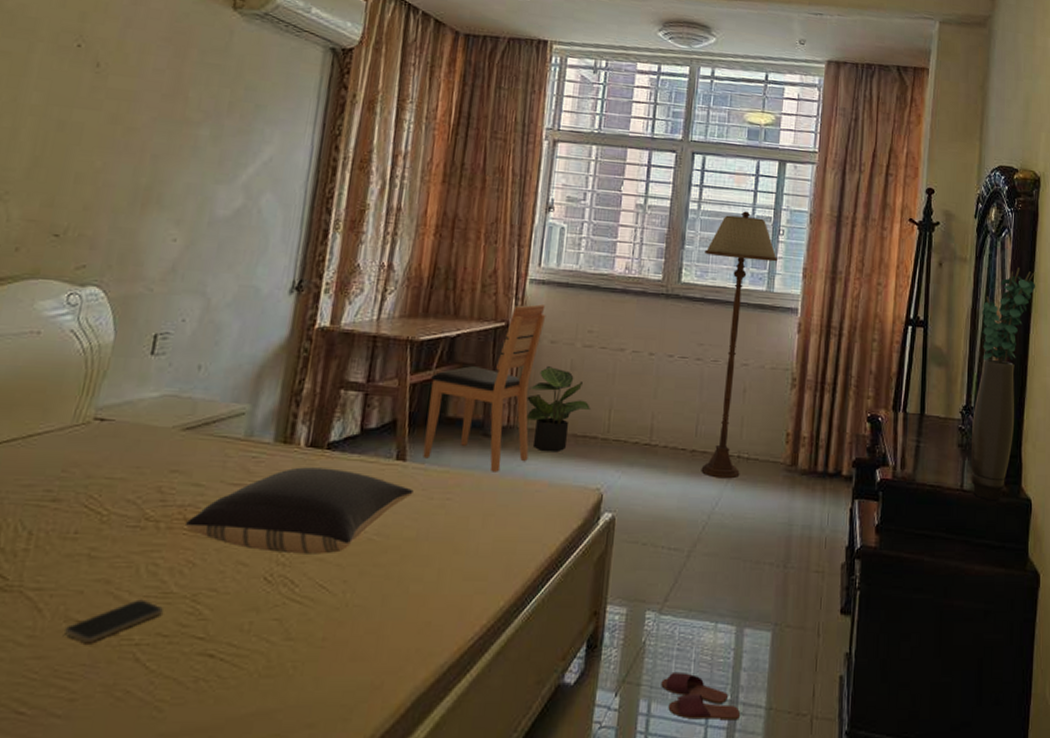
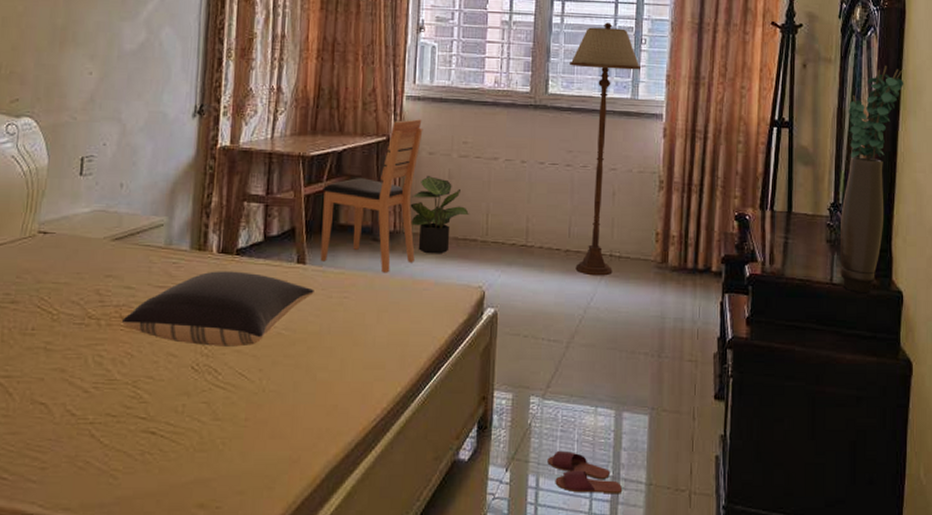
mobile phone: present [63,599,163,644] -> none [31,385,110,422]

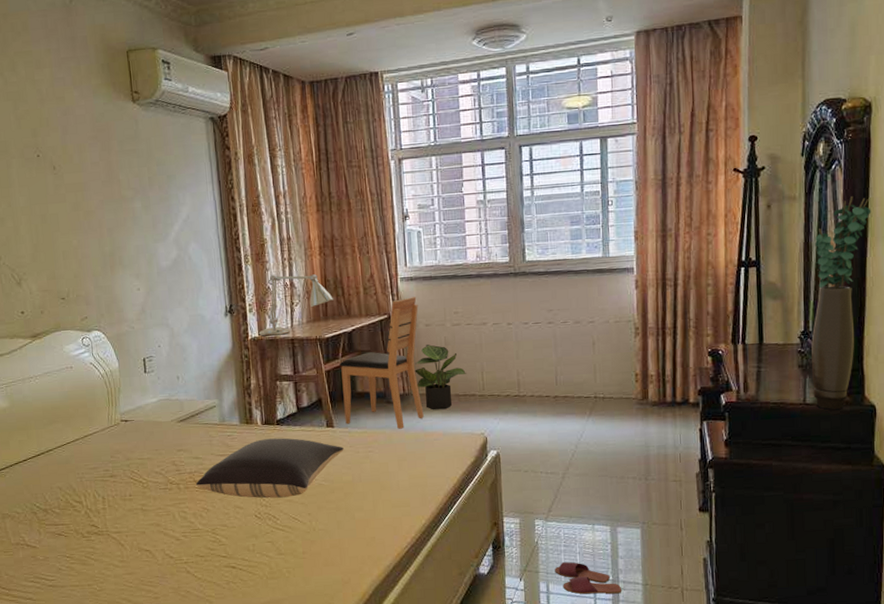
desk lamp: none [230,75,326,147] -> present [258,274,333,336]
floor lamp: present [570,22,642,276] -> none [543,189,610,416]

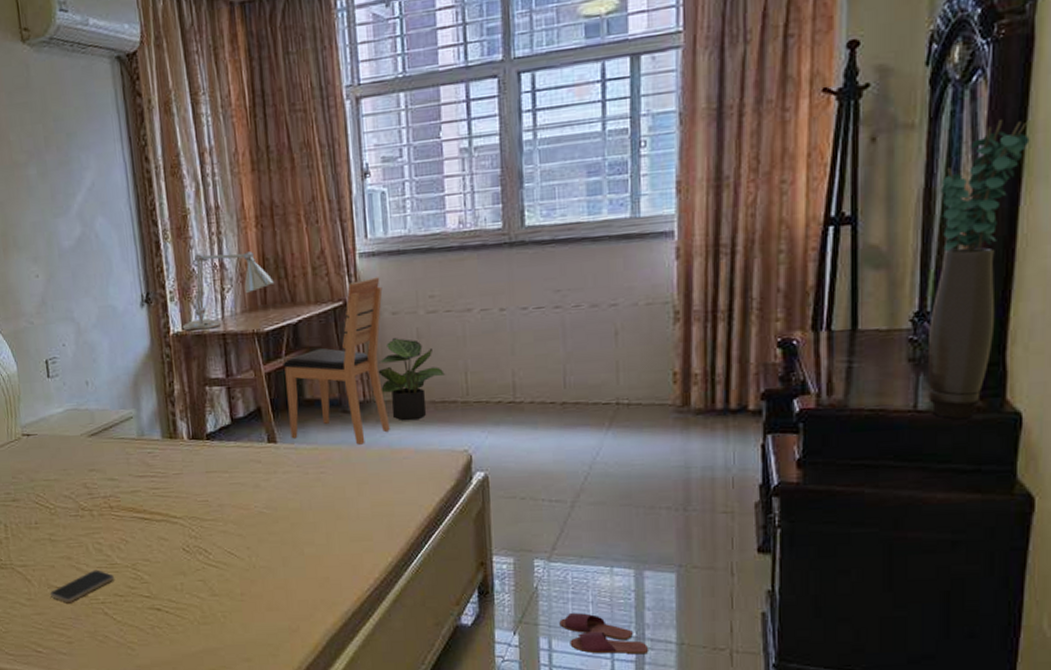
mobile phone: none [140,534,196,564] -> present [49,569,114,604]
pillow: present [195,438,344,499] -> none [111,455,290,529]

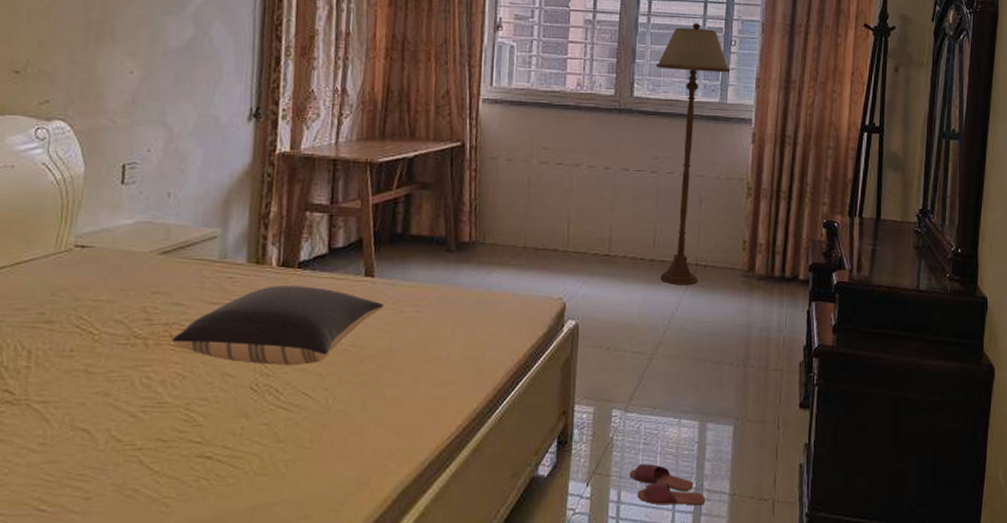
mobile phone: present [49,569,114,604] -> none [71,409,160,450]
pillow: none [111,455,290,529] -> present [171,285,384,365]
desk lamp: present [182,251,274,331] -> none [290,76,395,153]
chair: present [283,277,390,445] -> none [390,123,501,285]
potted plant: present [378,338,446,421] -> none [486,183,551,265]
floor lamp: none [549,128,642,428] -> present [656,23,731,286]
vase: present [928,120,1030,420] -> none [927,70,995,300]

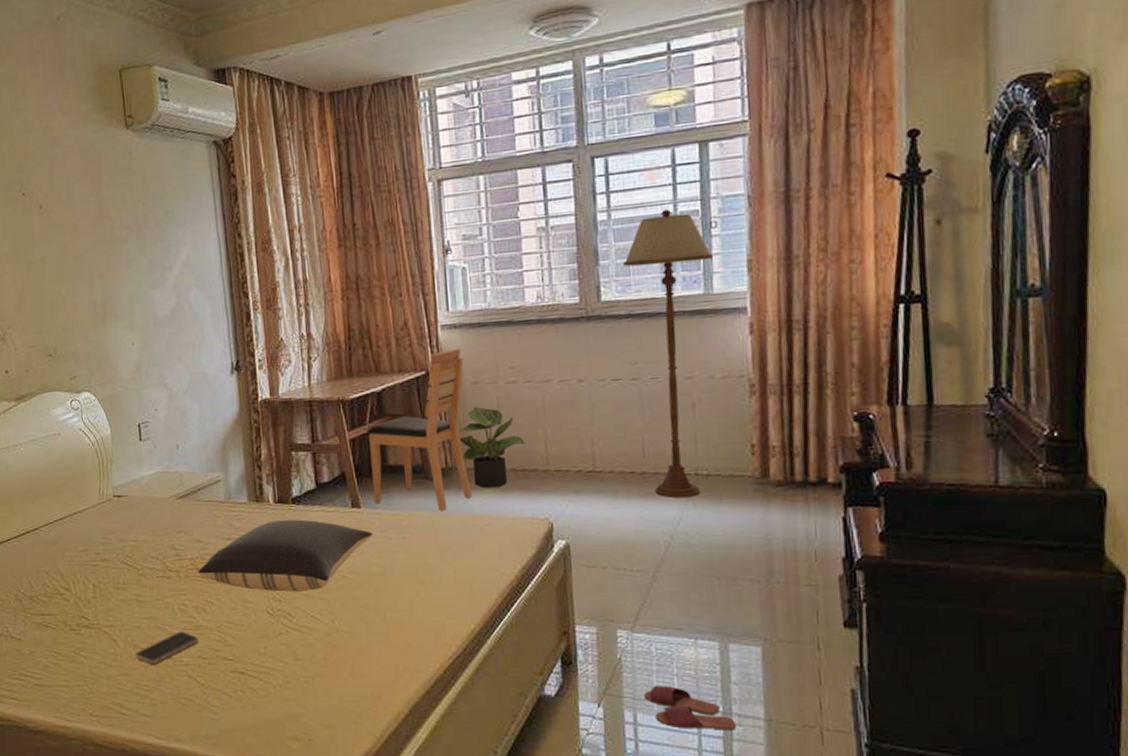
mobile phone: none [71,409,160,450] -> present [135,631,199,665]
chair: none [390,123,501,285] -> present [367,348,472,511]
potted plant: none [486,183,551,265] -> present [460,407,527,489]

